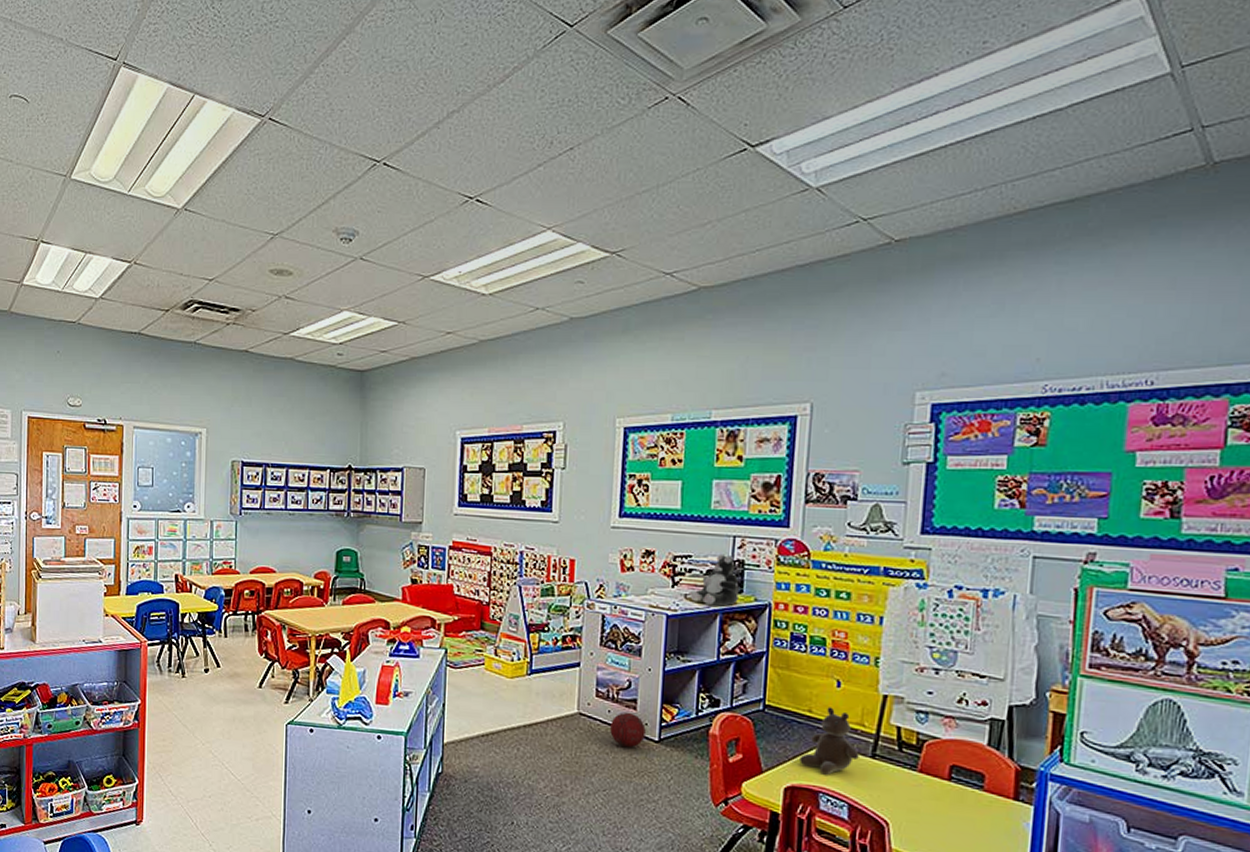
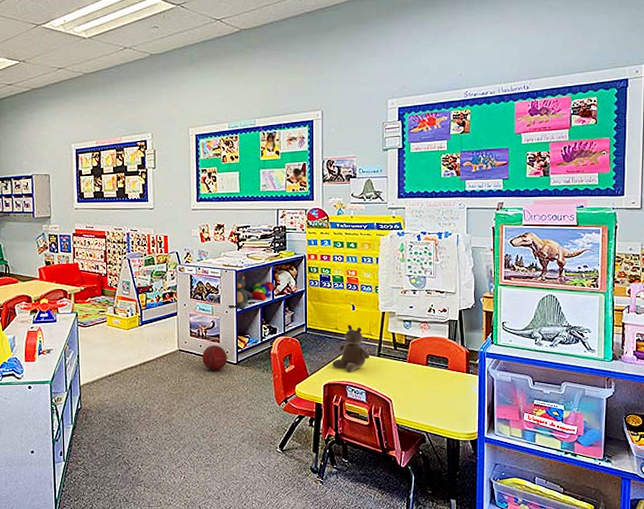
stuffed animal: none [651,622,690,669] -> present [227,276,253,309]
building blocks: none [687,634,721,661] -> present [251,282,274,301]
plush toy: present [688,553,739,607] -> none [249,223,283,261]

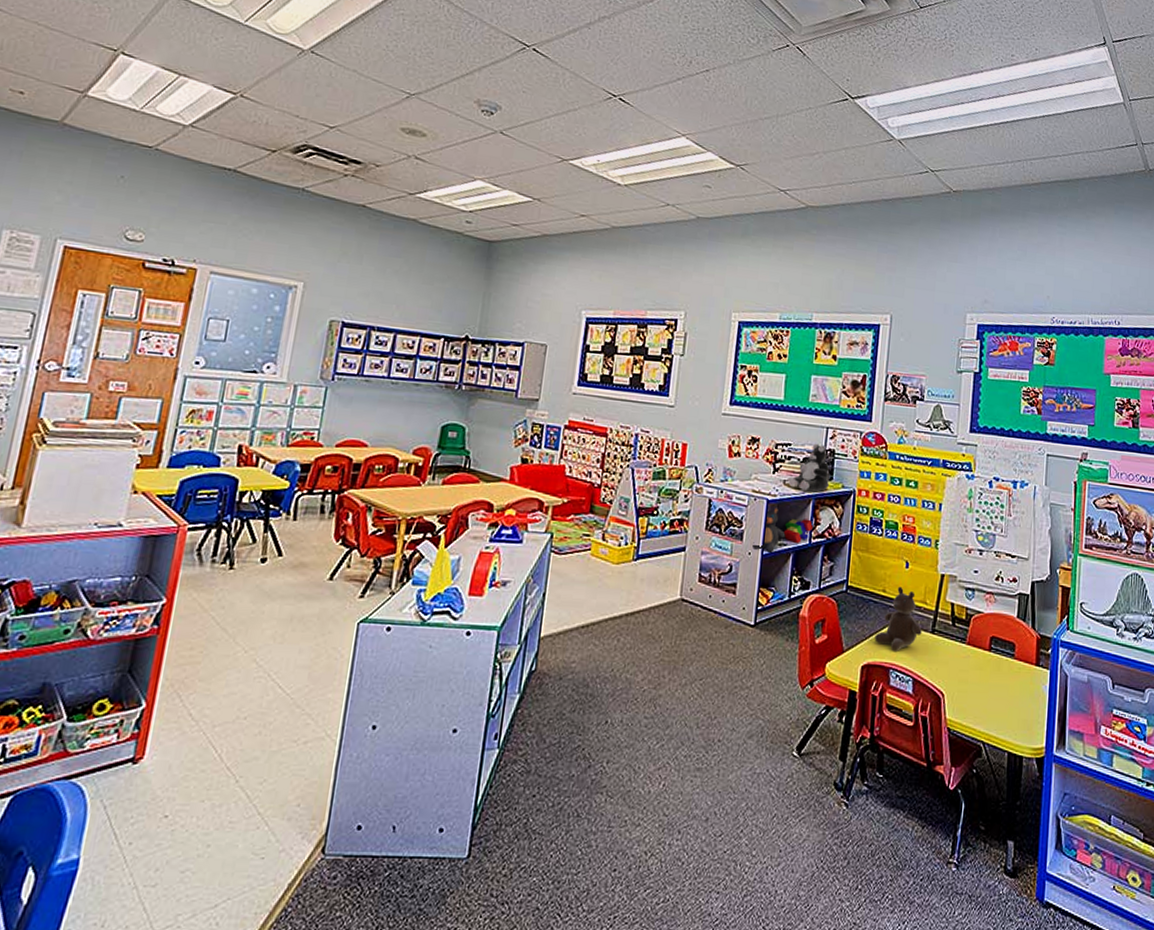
ball: present [202,345,227,371] -> none [710,596,743,634]
plush toy: none [249,223,283,261] -> present [787,443,830,493]

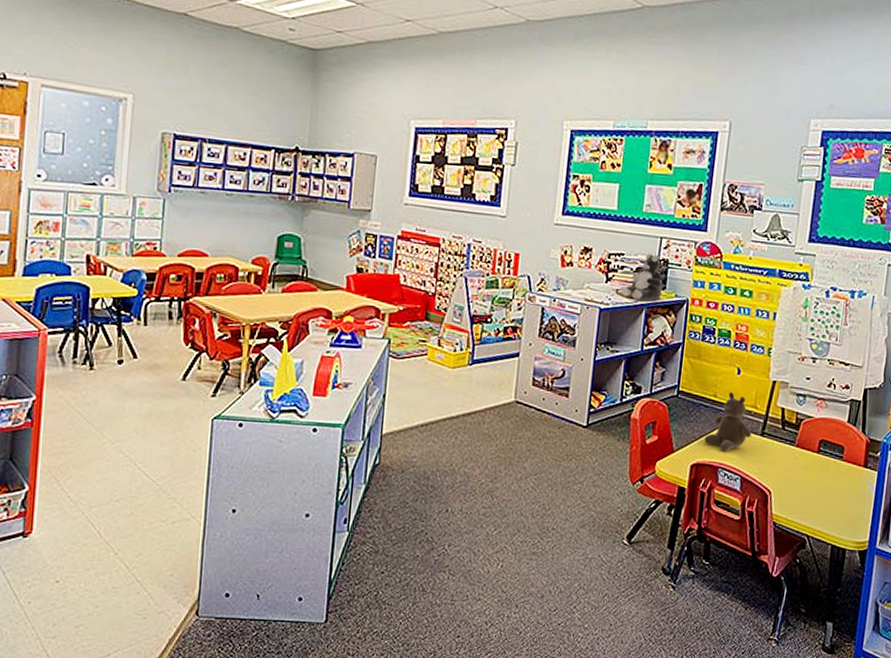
stuffed animal: present [751,507,786,552] -> none [584,315,618,359]
building blocks: present [783,519,813,544] -> none [615,327,645,351]

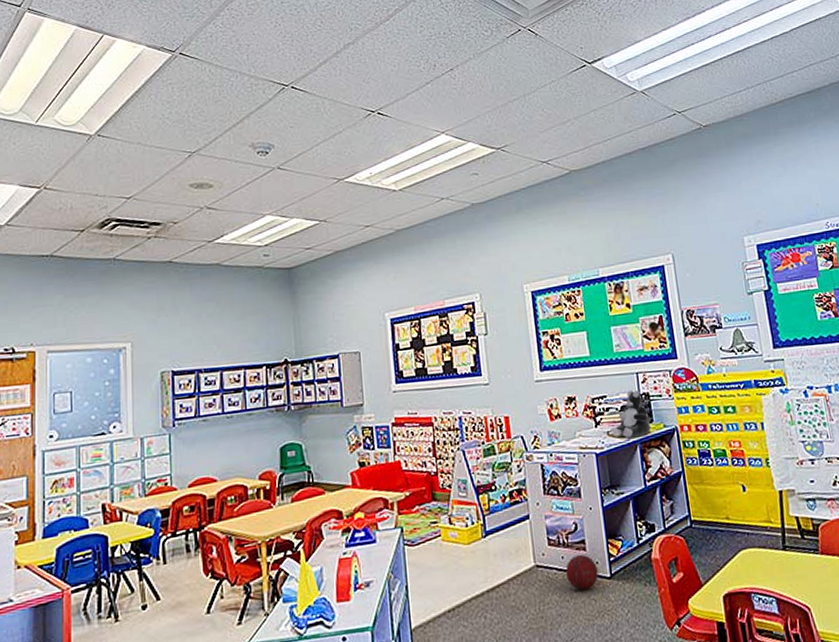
ball: none [543,399,576,434] -> present [565,554,599,591]
teddy bear: present [704,392,752,452] -> none [729,511,774,576]

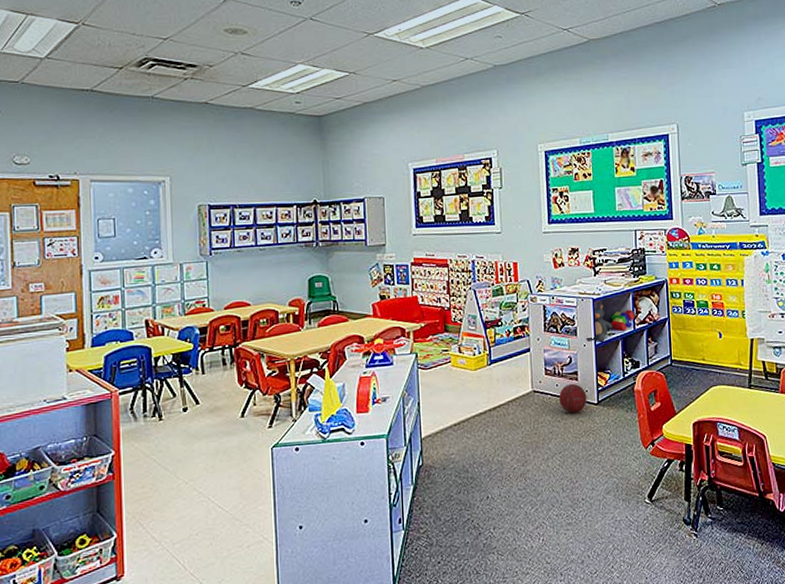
stuffed animal: none [590,459,621,504] -> present [585,304,613,342]
plush toy: present [610,390,651,439] -> none [607,245,644,287]
building blocks: none [618,464,645,490] -> present [610,310,635,332]

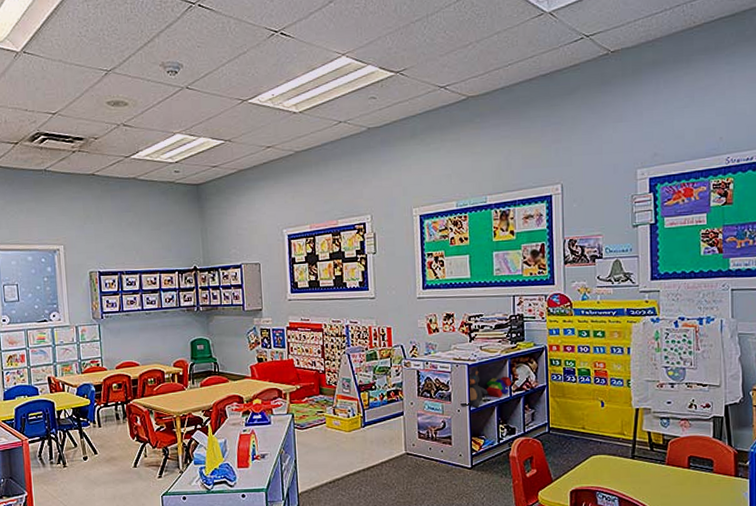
ball: present [559,383,587,414] -> none [432,447,461,477]

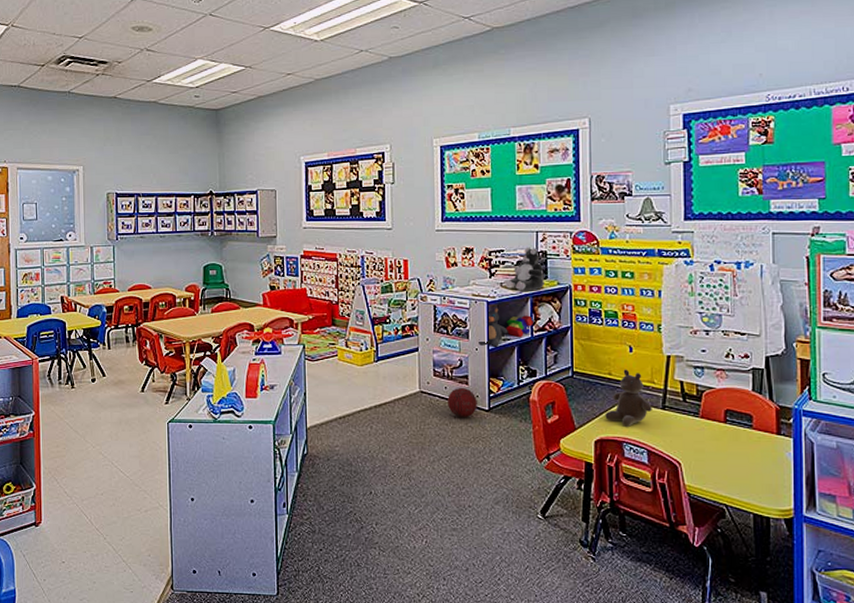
ball: none [432,447,461,477] -> present [448,387,477,418]
plush toy: none [483,311,521,354] -> present [503,247,544,291]
teddy bear: none [579,423,623,477] -> present [605,369,652,427]

